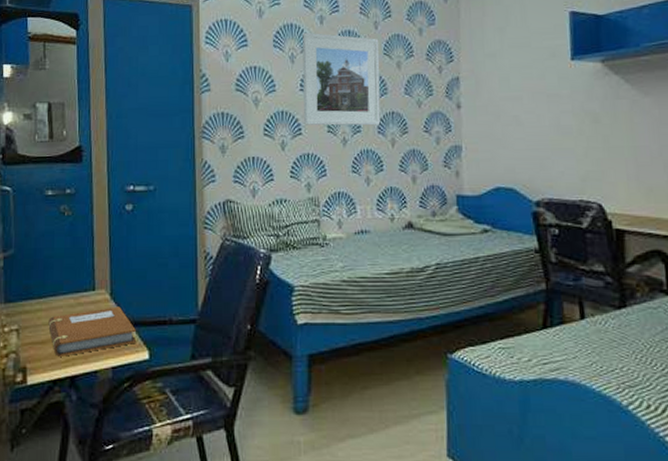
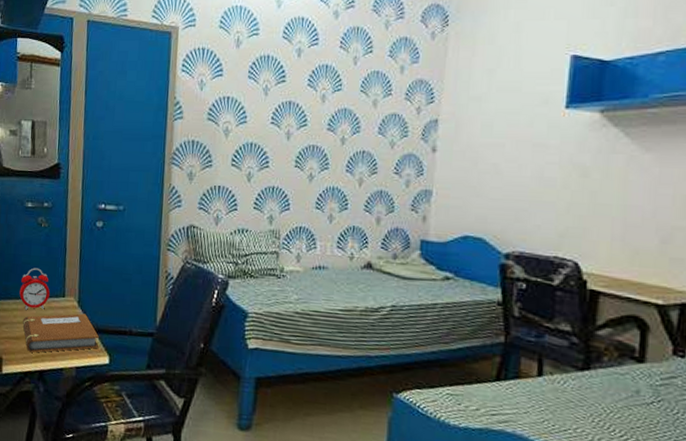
alarm clock: none [43,261,78,309] -> present [19,268,50,310]
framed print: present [302,32,381,126] -> none [272,64,357,164]

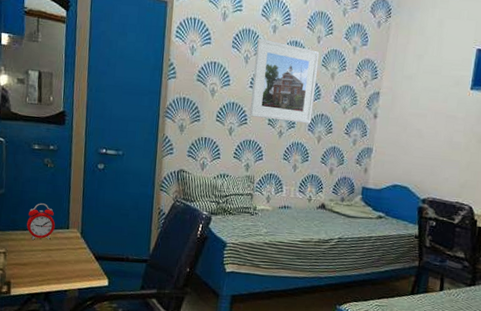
notebook: present [22,313,99,353] -> none [30,243,99,277]
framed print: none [272,64,357,164] -> present [250,38,320,124]

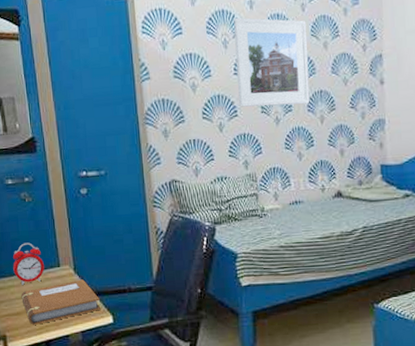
notebook: none [30,243,99,277] -> present [21,279,100,325]

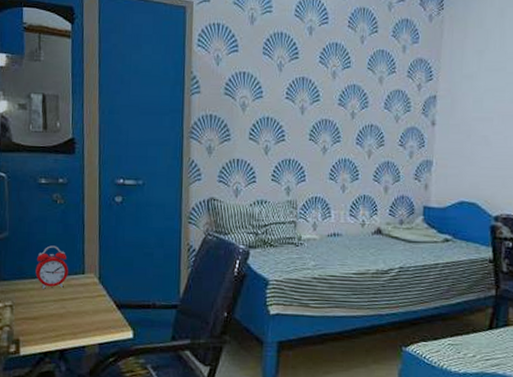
notebook: present [21,279,100,325] -> none [40,289,122,332]
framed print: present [234,17,310,107] -> none [288,42,364,137]

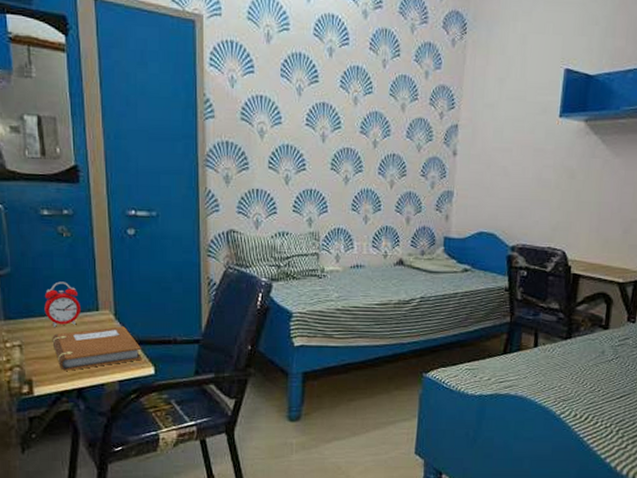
notebook: none [40,289,122,332] -> present [52,326,141,371]

